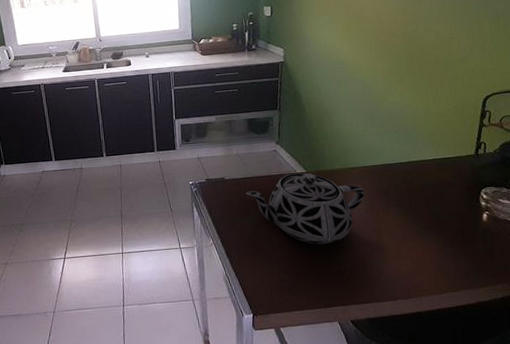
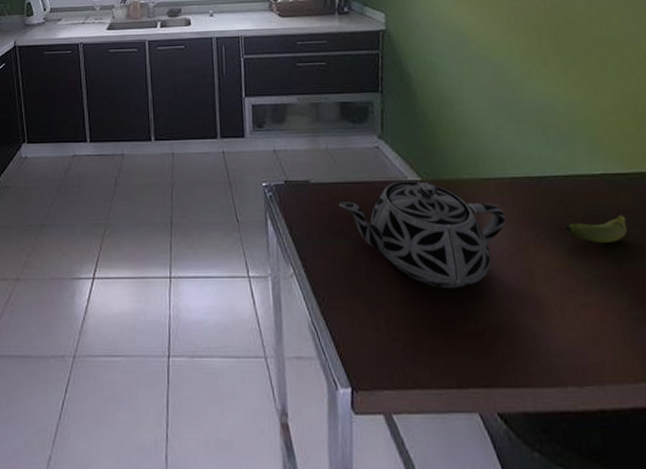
banana: none [405,186,447,206] -> present [564,214,627,243]

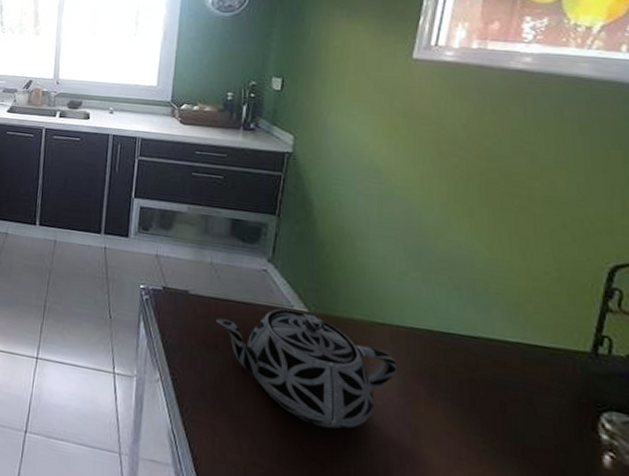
banana: present [564,214,627,243] -> none [464,388,539,418]

